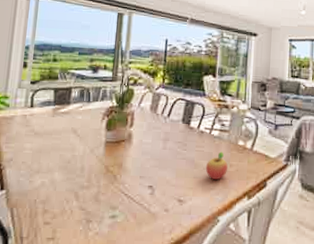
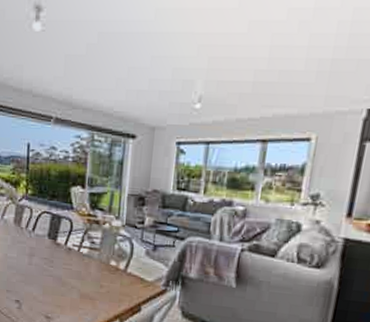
fruit: present [205,151,229,180] -> none [73,271,99,300]

